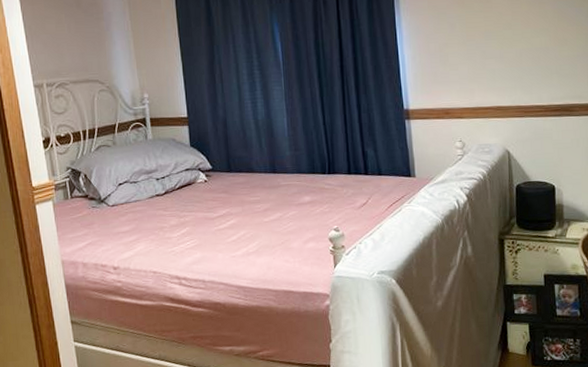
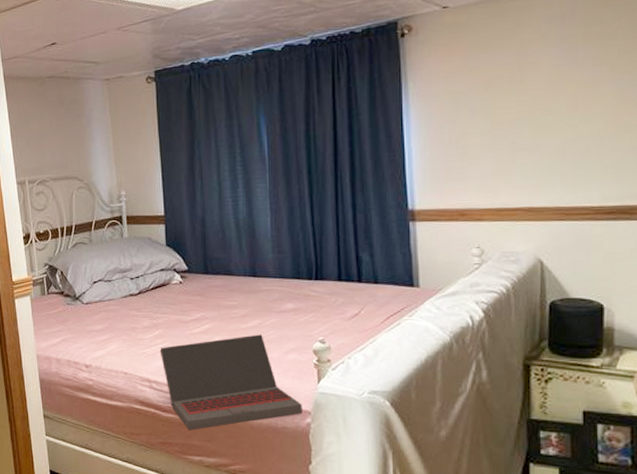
laptop: none [187,226,322,322] -> present [159,334,302,430]

